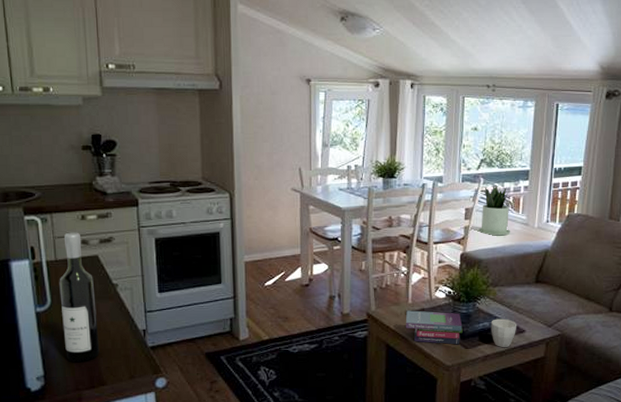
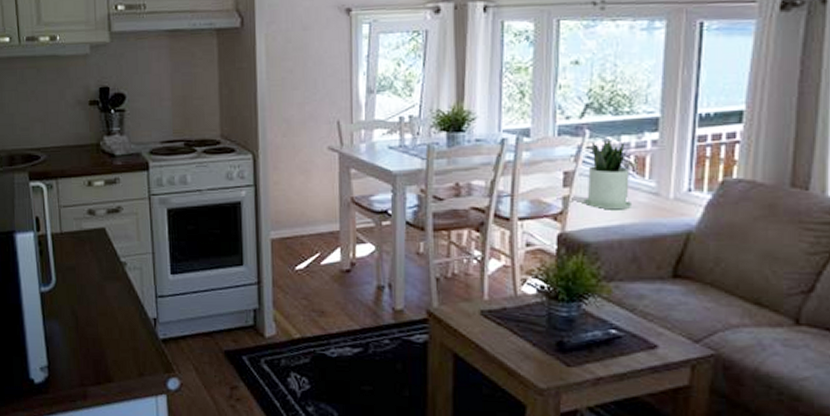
bottle: present [59,232,100,363] -> none [64,200,107,354]
books: present [405,310,463,345] -> none [480,309,562,360]
cup: present [491,318,517,347] -> none [604,326,645,368]

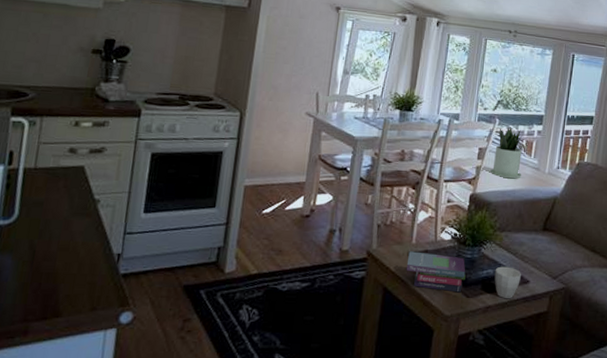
books: none [480,309,562,360] -> present [406,251,466,293]
cup: none [604,326,645,368] -> present [494,266,522,298]

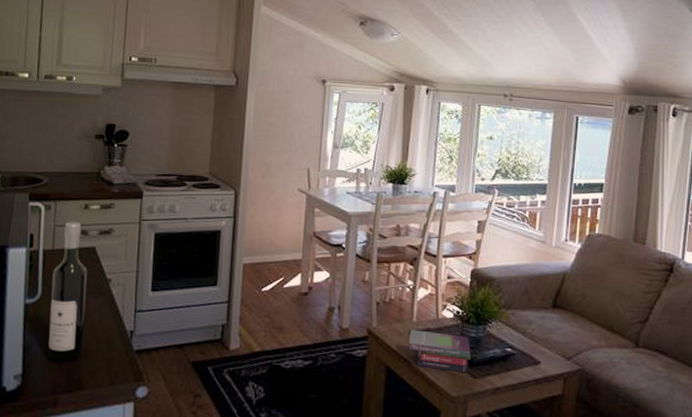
bottle: none [21,138,74,288] -> present [48,221,88,363]
planter: present [490,128,523,179] -> none [491,198,527,253]
cup: present [494,266,522,298] -> none [502,346,532,380]

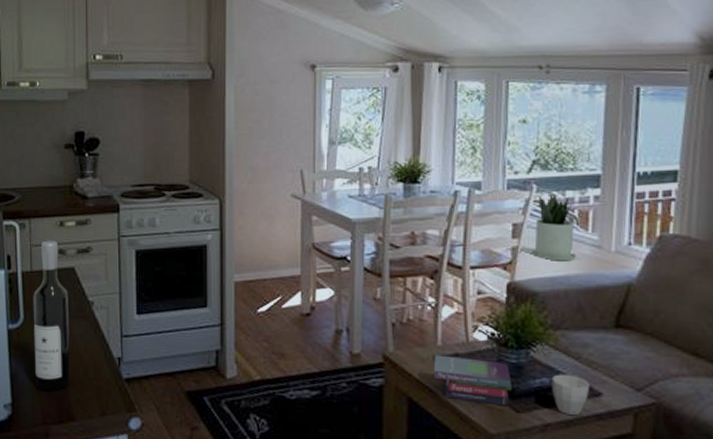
planter: none [491,198,527,253] -> present [531,195,577,261]
cup: none [502,346,532,380] -> present [551,374,590,415]

